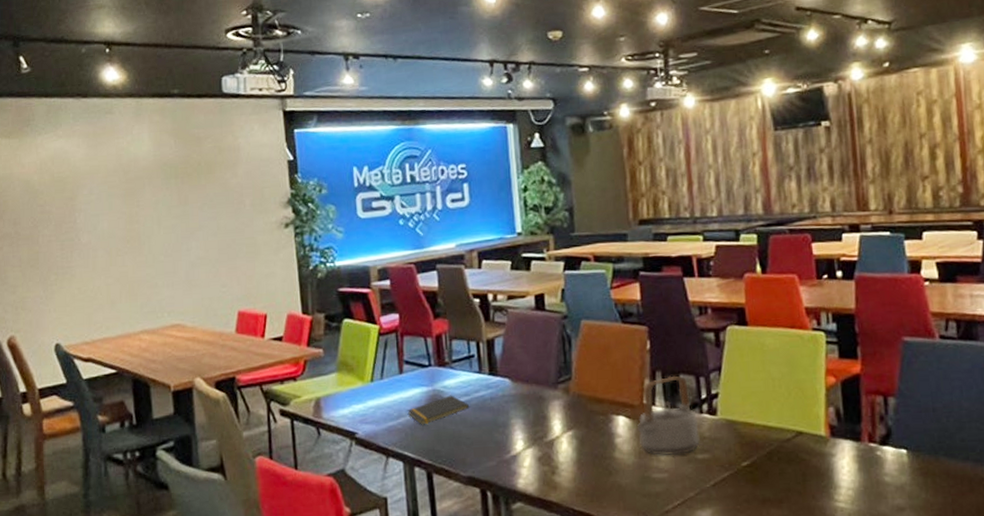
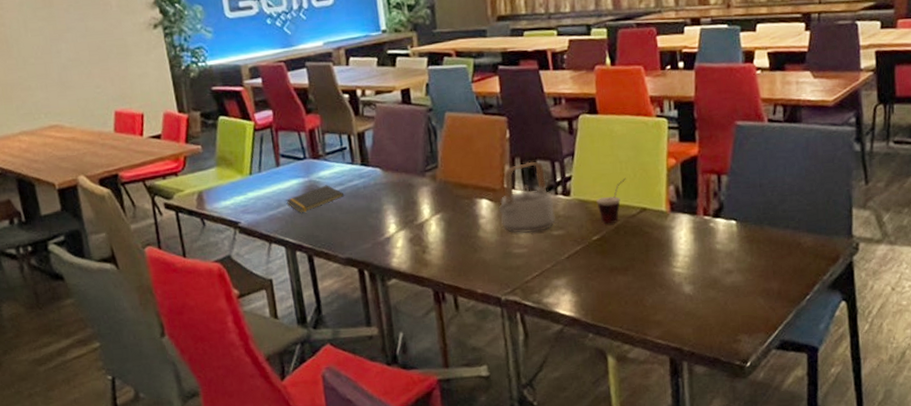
cup: none [746,396,779,449] -> present [596,177,626,225]

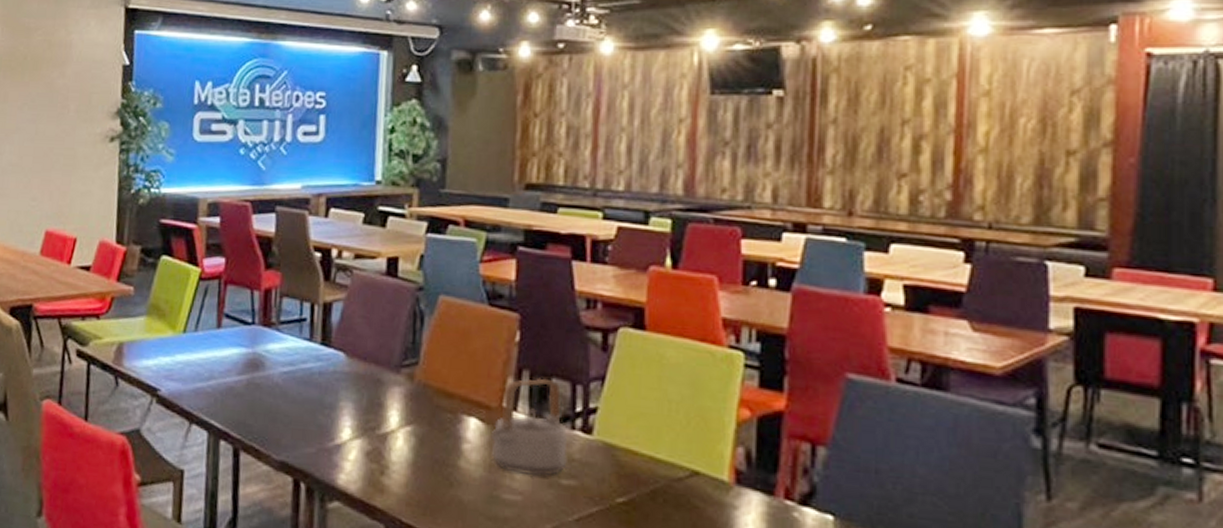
notepad: present [286,185,345,213] -> none [220,361,294,392]
cup: present [596,177,626,225] -> none [628,423,675,485]

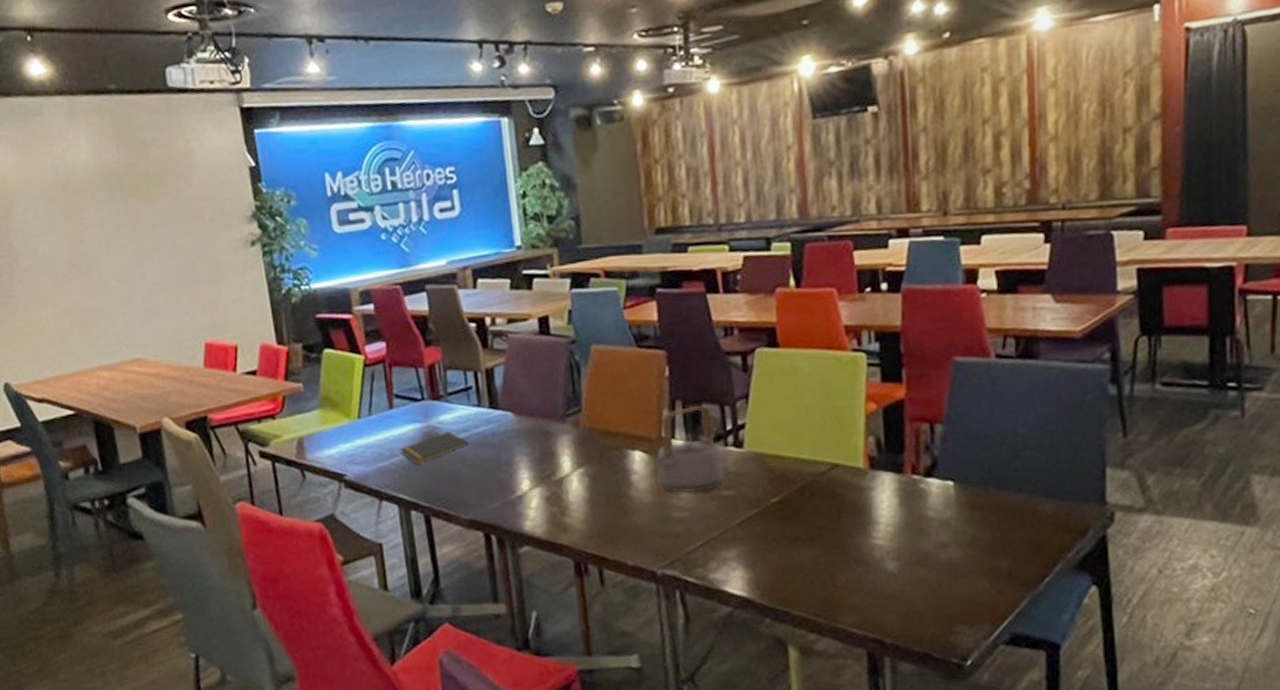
notepad: none [220,361,294,392] -> present [400,431,469,465]

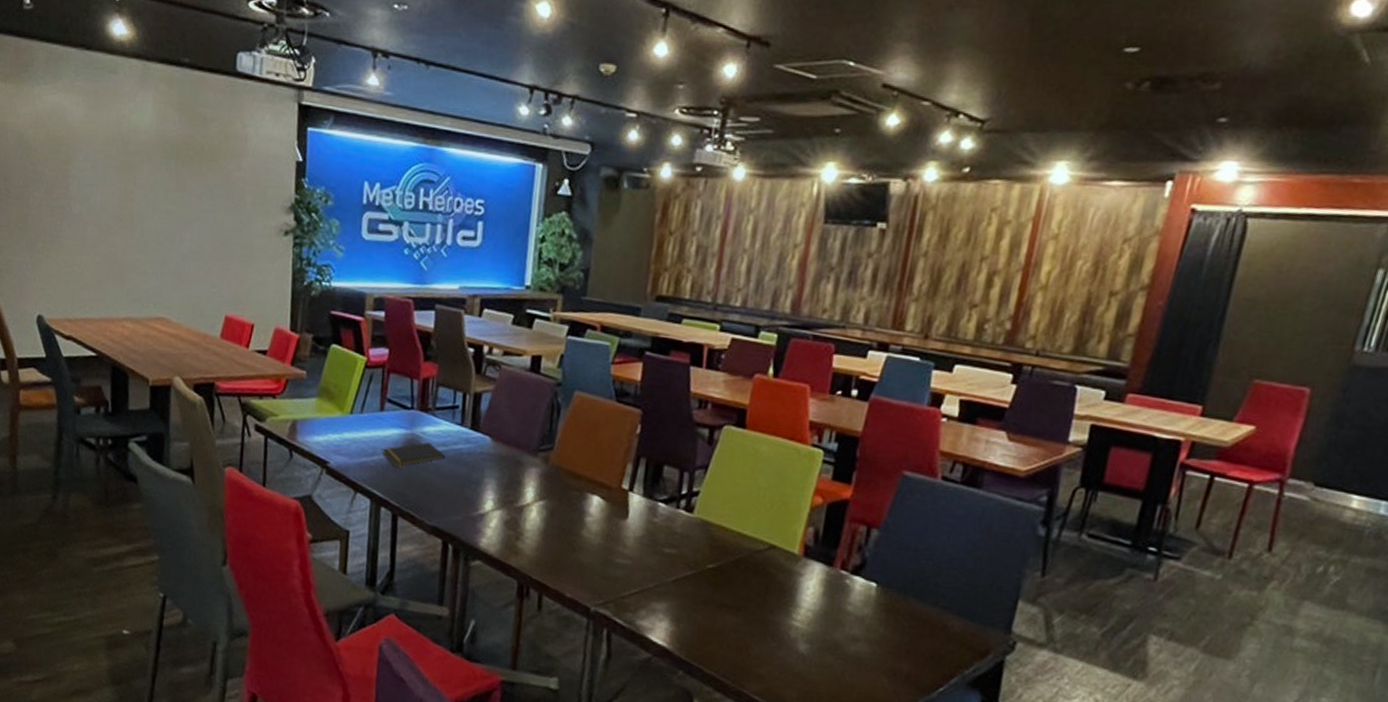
teapot: present [655,405,725,493] -> none [610,465,673,546]

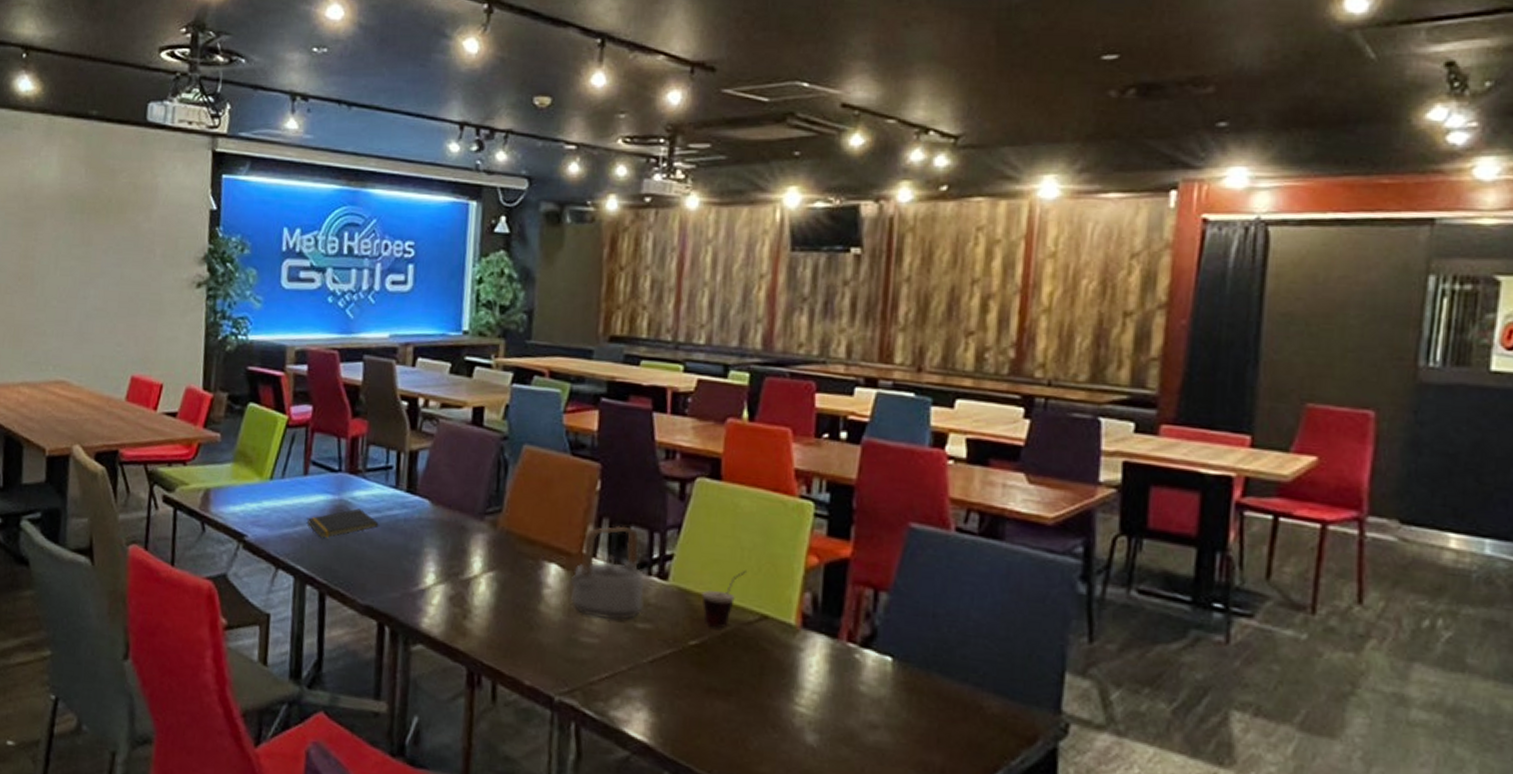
teapot: none [610,465,673,546] -> present [571,525,645,620]
cup: none [721,506,761,555] -> present [701,570,747,628]

